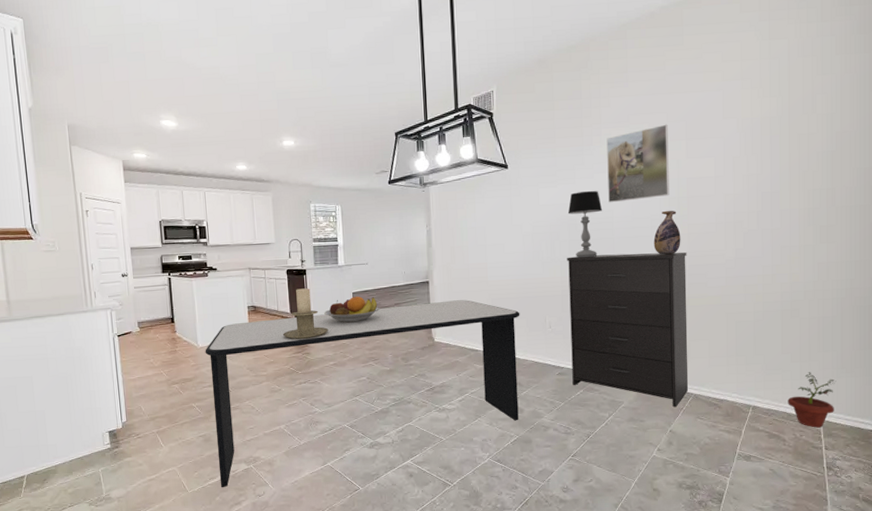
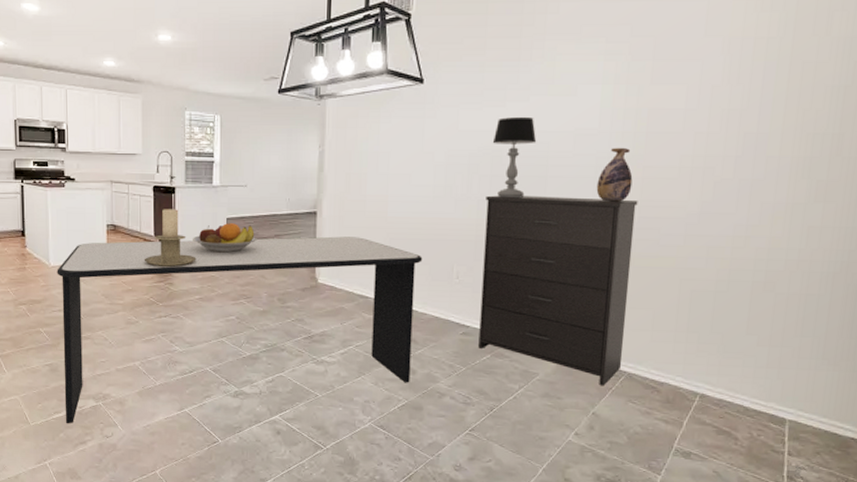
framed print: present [606,124,670,203] -> none [545,39,631,133]
potted plant: present [788,372,836,428] -> none [746,360,814,428]

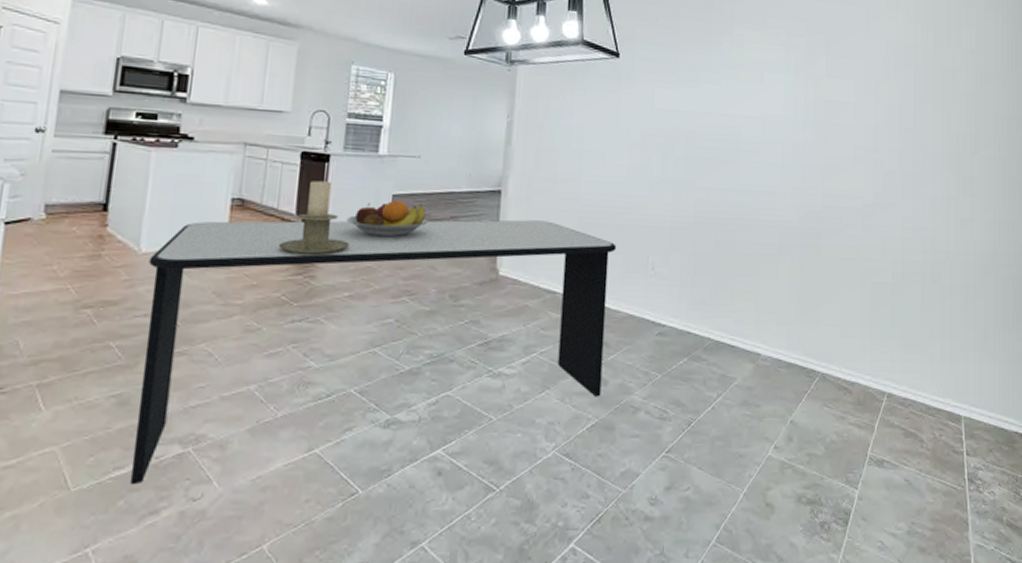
dresser: present [478,195,638,386] -> none [675,179,821,390]
table lamp: present [492,116,537,199] -> none [686,99,729,183]
vase: present [596,147,633,202] -> none [784,135,815,190]

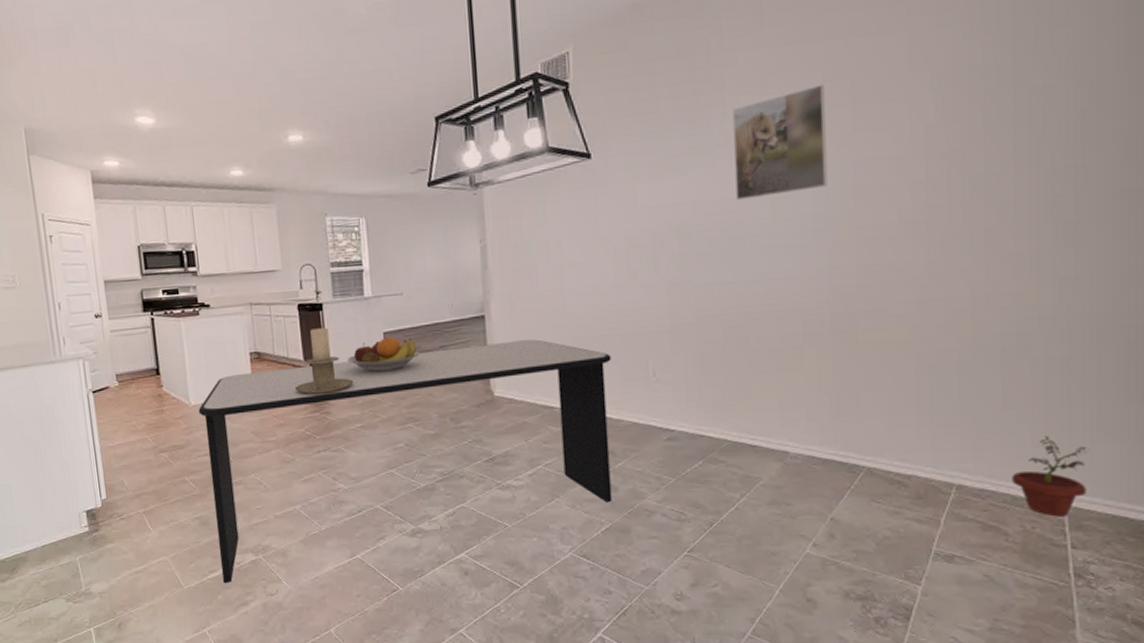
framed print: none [736,33,807,119] -> present [733,84,828,201]
potted plant: none [926,353,979,426] -> present [1012,436,1090,517]

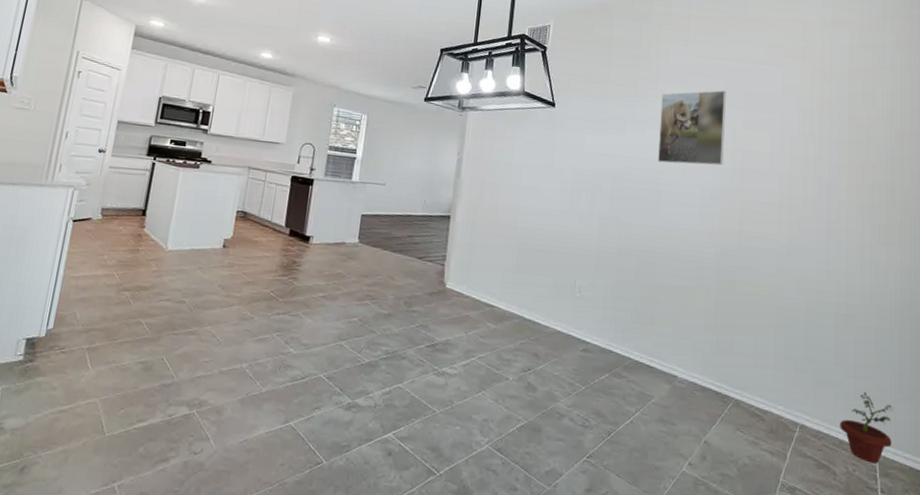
dining table: present [198,339,612,584] -> none [149,228,548,436]
candle holder: present [294,328,354,395] -> none [270,200,326,261]
fruit bowl: present [347,337,420,373] -> none [324,220,390,251]

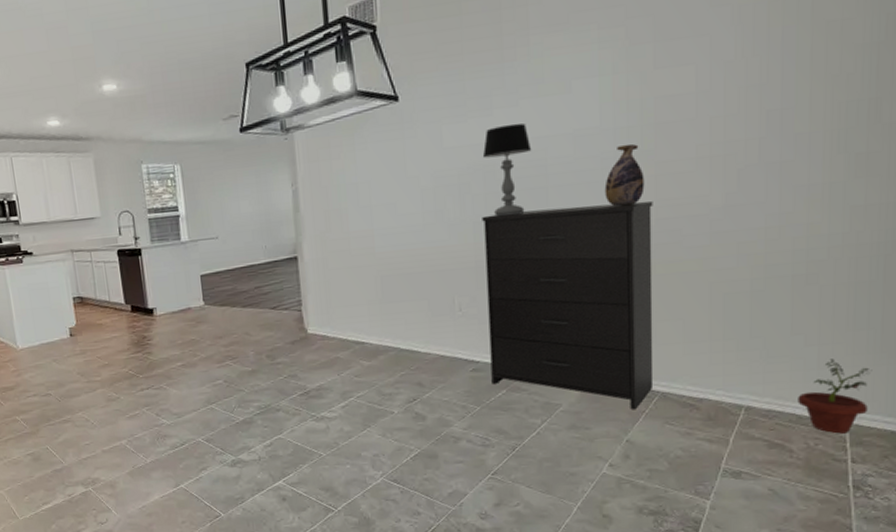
dresser: none [597,214,737,413] -> present [482,201,654,410]
table lamp: none [613,144,651,220] -> present [482,123,532,217]
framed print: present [658,90,726,166] -> none [537,22,628,139]
vase: none [702,180,732,230] -> present [604,143,645,207]

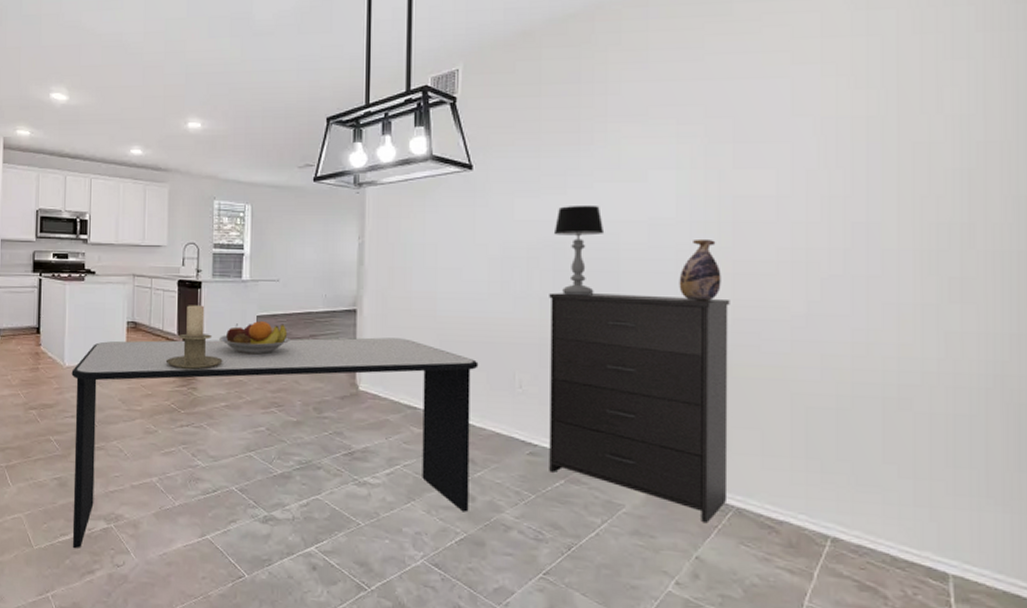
dining table: none [26,278,421,515] -> present [71,337,479,549]
candle holder: none [117,272,174,337] -> present [165,305,223,370]
fruit bowl: none [167,280,236,314] -> present [219,321,290,355]
potted plant: present [798,358,872,434] -> none [892,496,978,586]

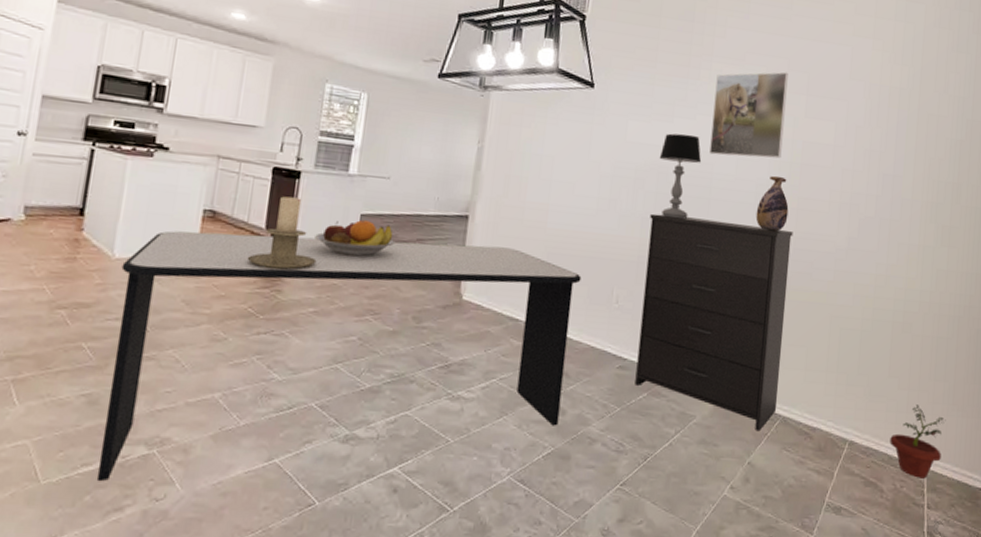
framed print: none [613,120,706,223] -> present [709,71,788,159]
potted plant: none [892,496,978,586] -> present [890,404,946,479]

